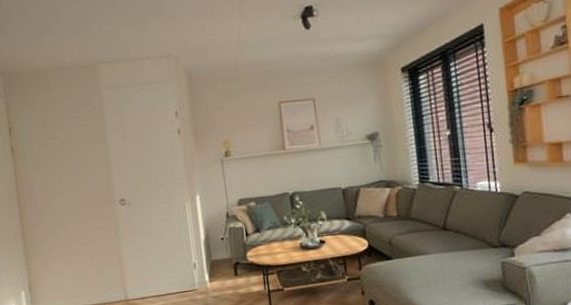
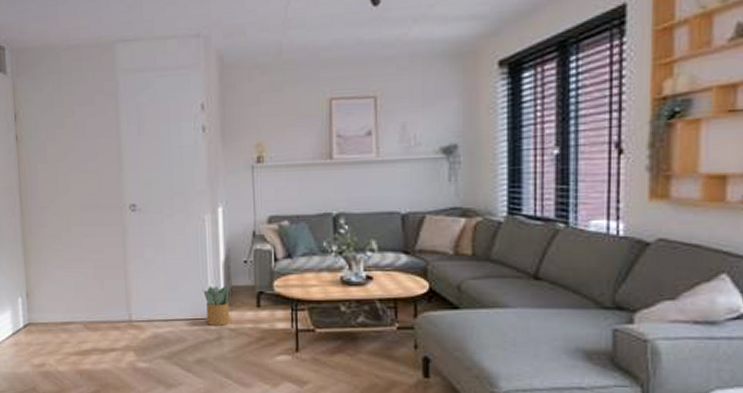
potted plant: none [187,260,213,296] -> present [202,286,229,326]

